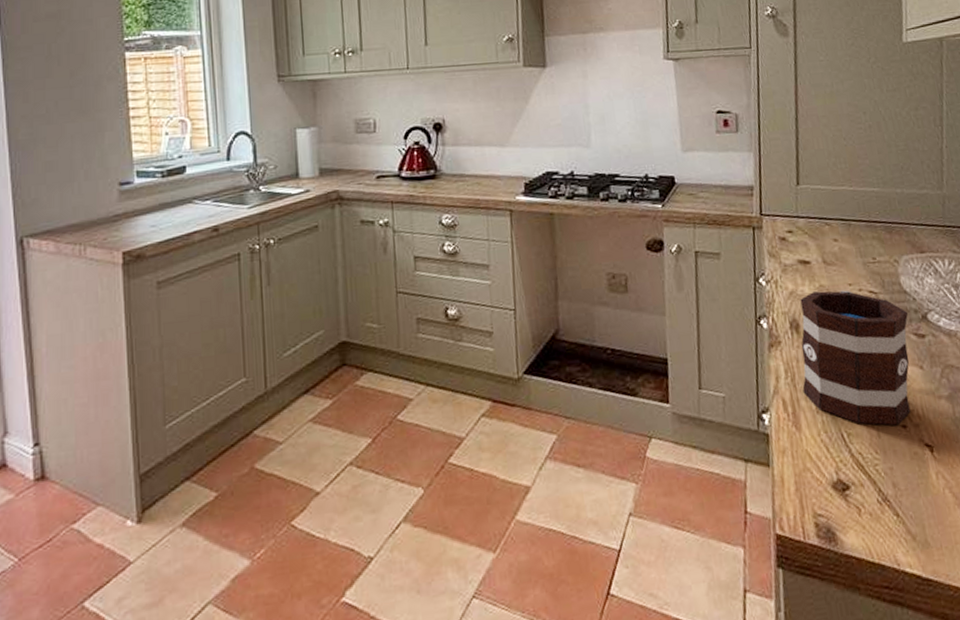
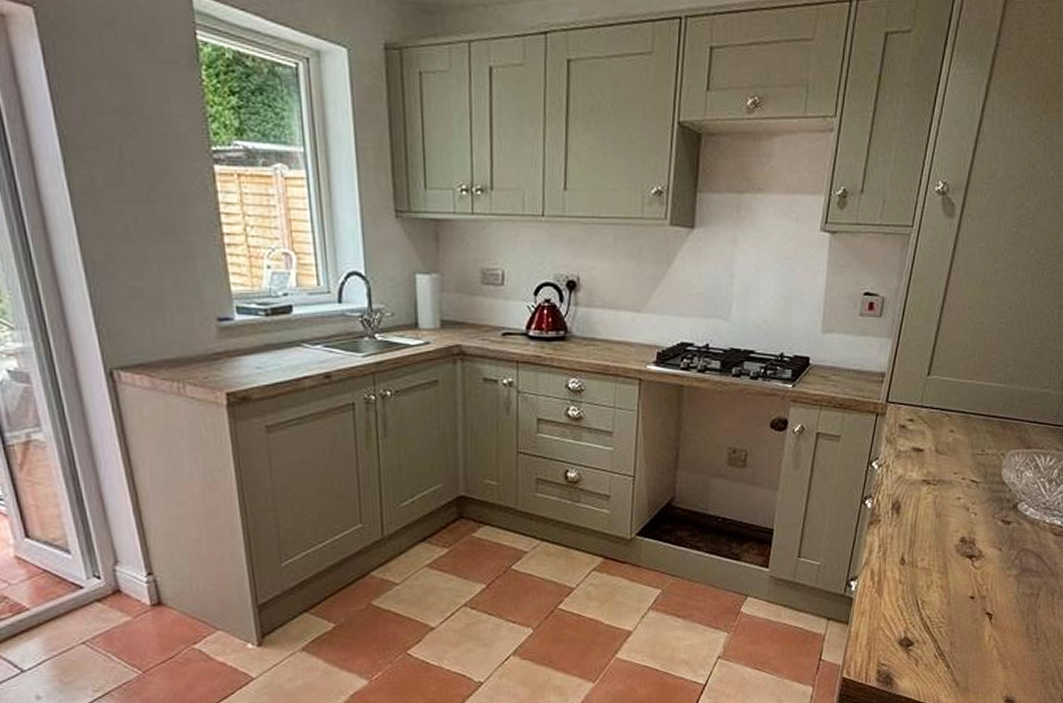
mug: present [800,290,911,426] -> none [891,477,1002,597]

